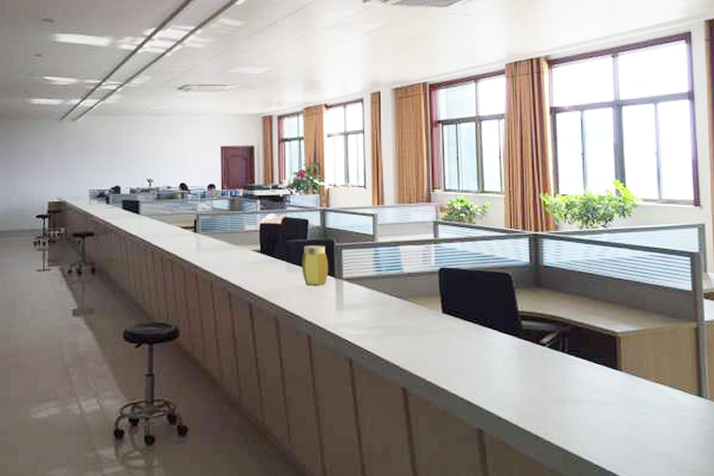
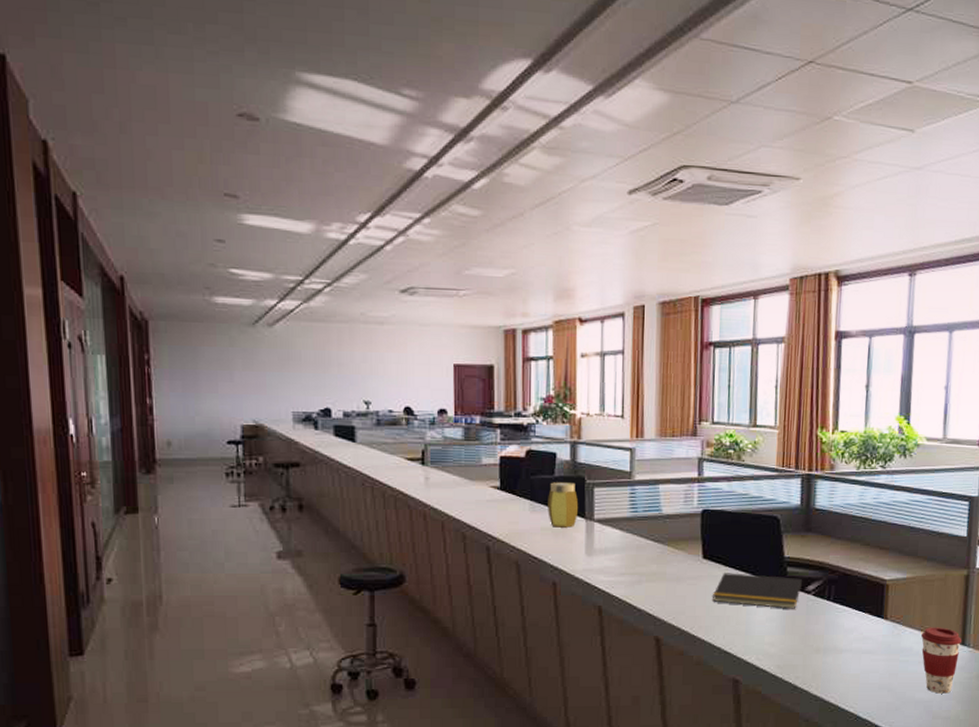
notepad: none [452,326,536,361] -> present [712,573,802,609]
coffee cup: none [656,379,698,446] -> present [920,627,962,694]

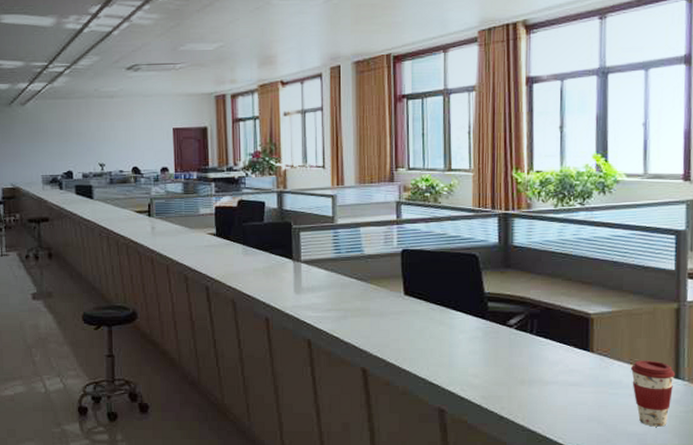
jar: present [548,482,579,528] -> none [259,228,287,269]
notepad: present [712,573,802,609] -> none [414,308,503,342]

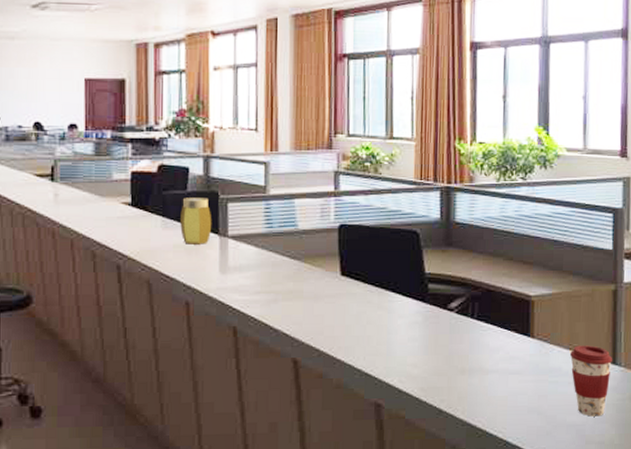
jar: none [259,228,287,269] -> present [180,197,212,244]

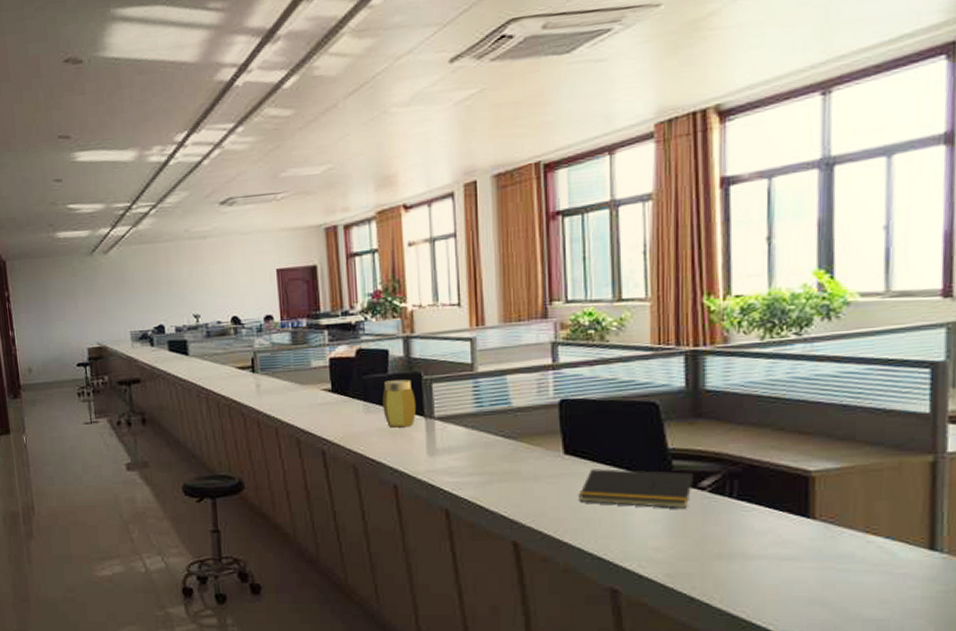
notepad: none [351,290,444,328] -> present [578,469,693,509]
coffee cup: present [569,345,612,417] -> none [866,528,929,611]

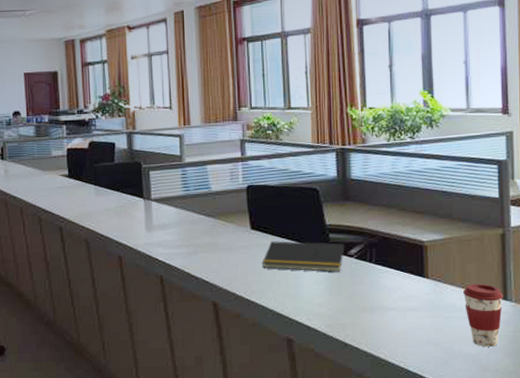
jar: present [382,379,417,428] -> none [110,168,137,208]
coffee cup: none [866,528,929,611] -> present [462,283,503,347]

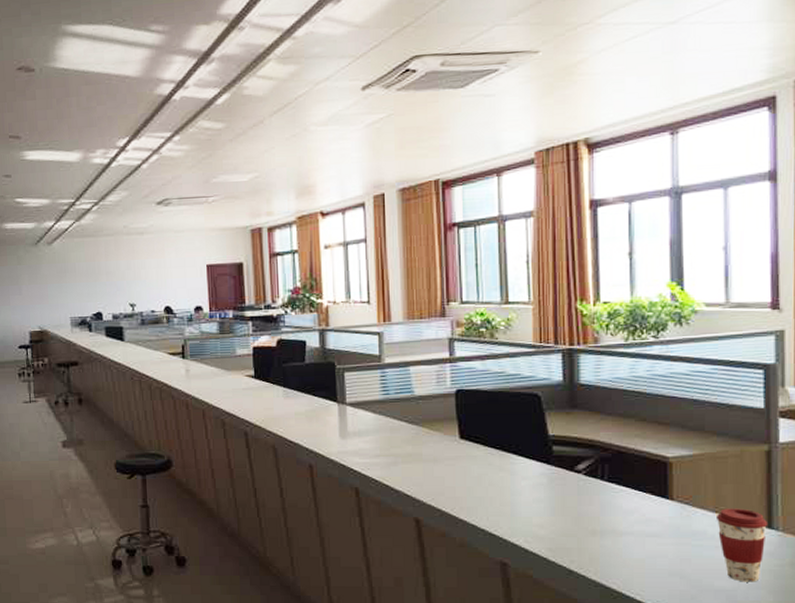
notepad: present [261,241,344,272] -> none [472,453,570,490]

